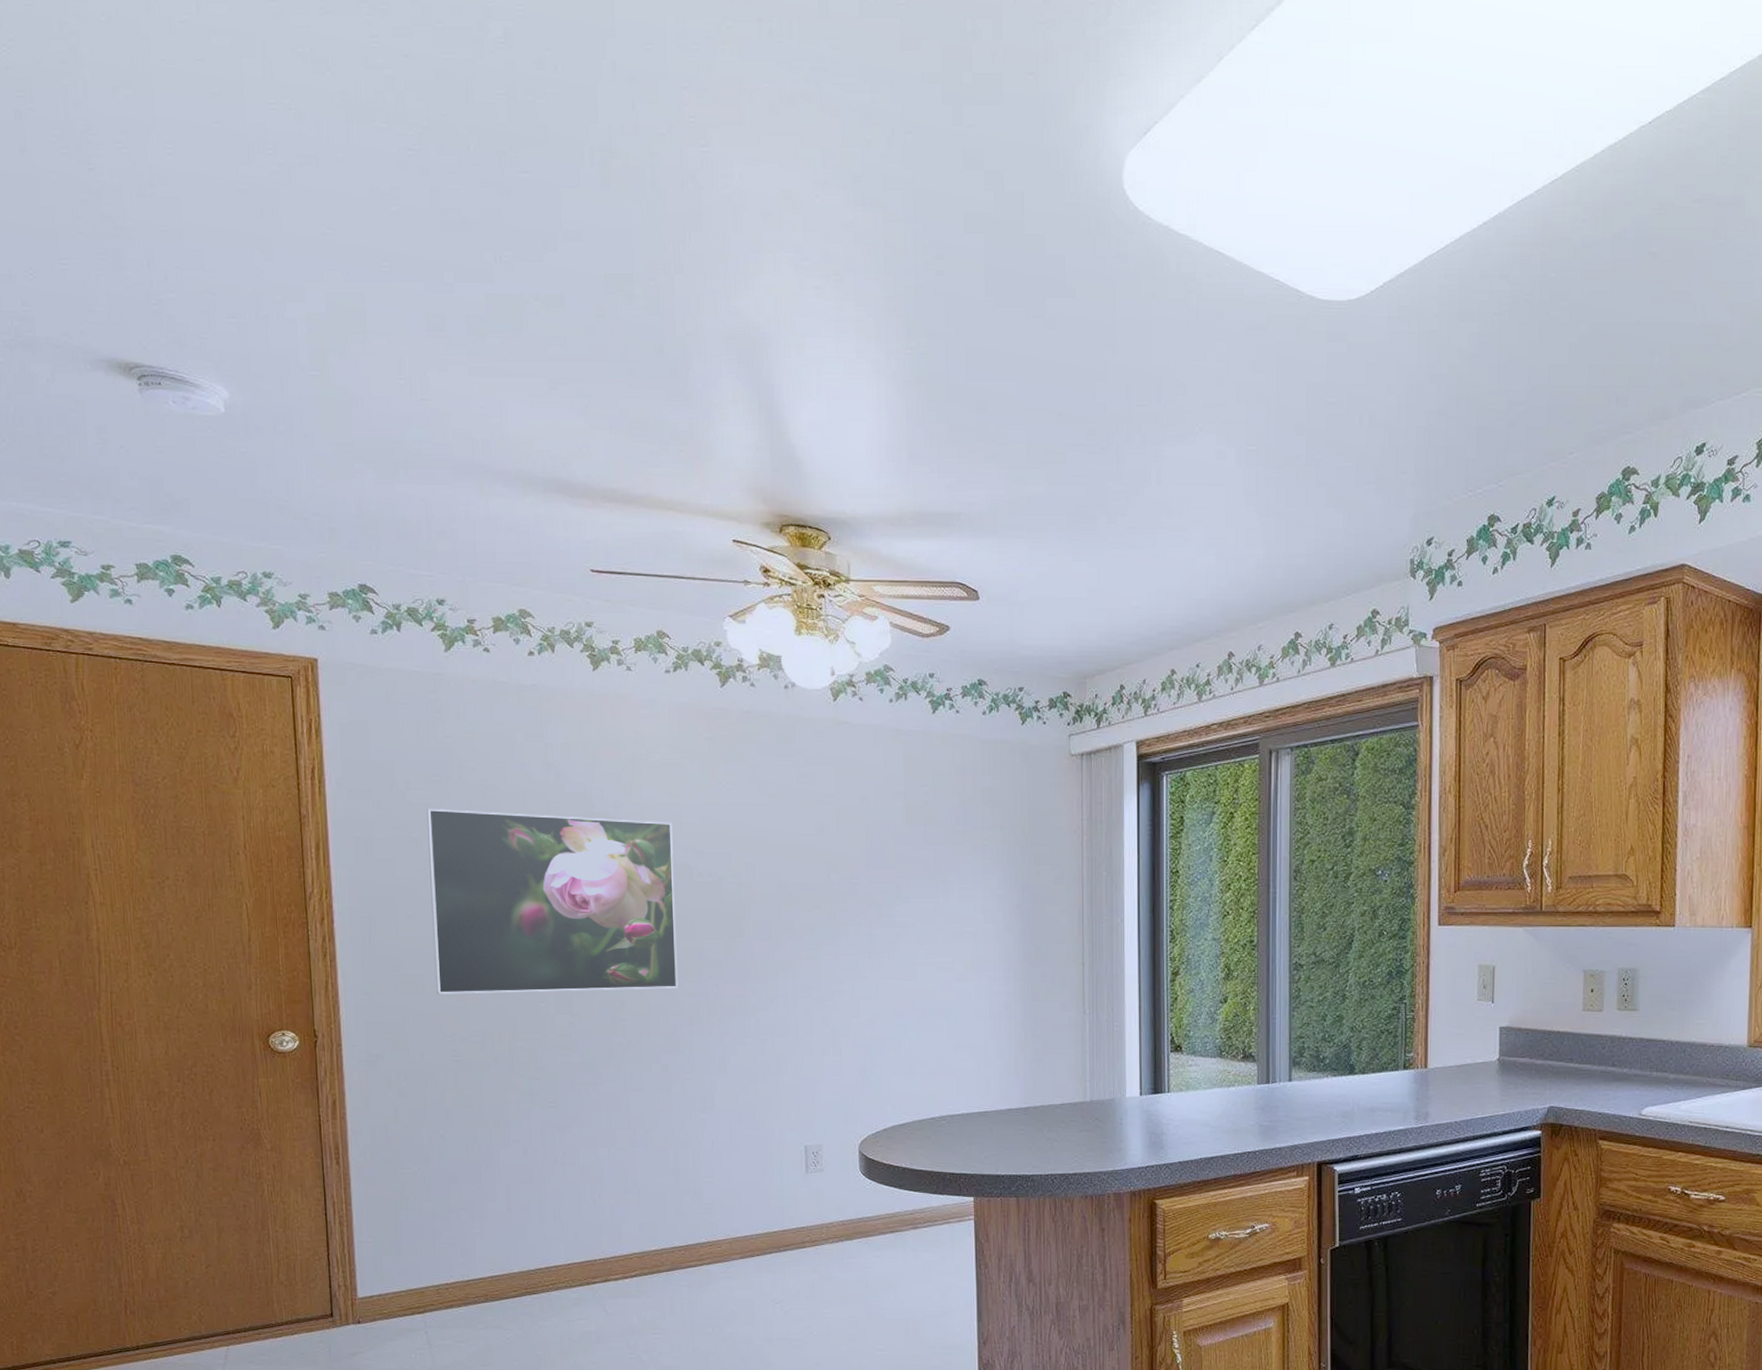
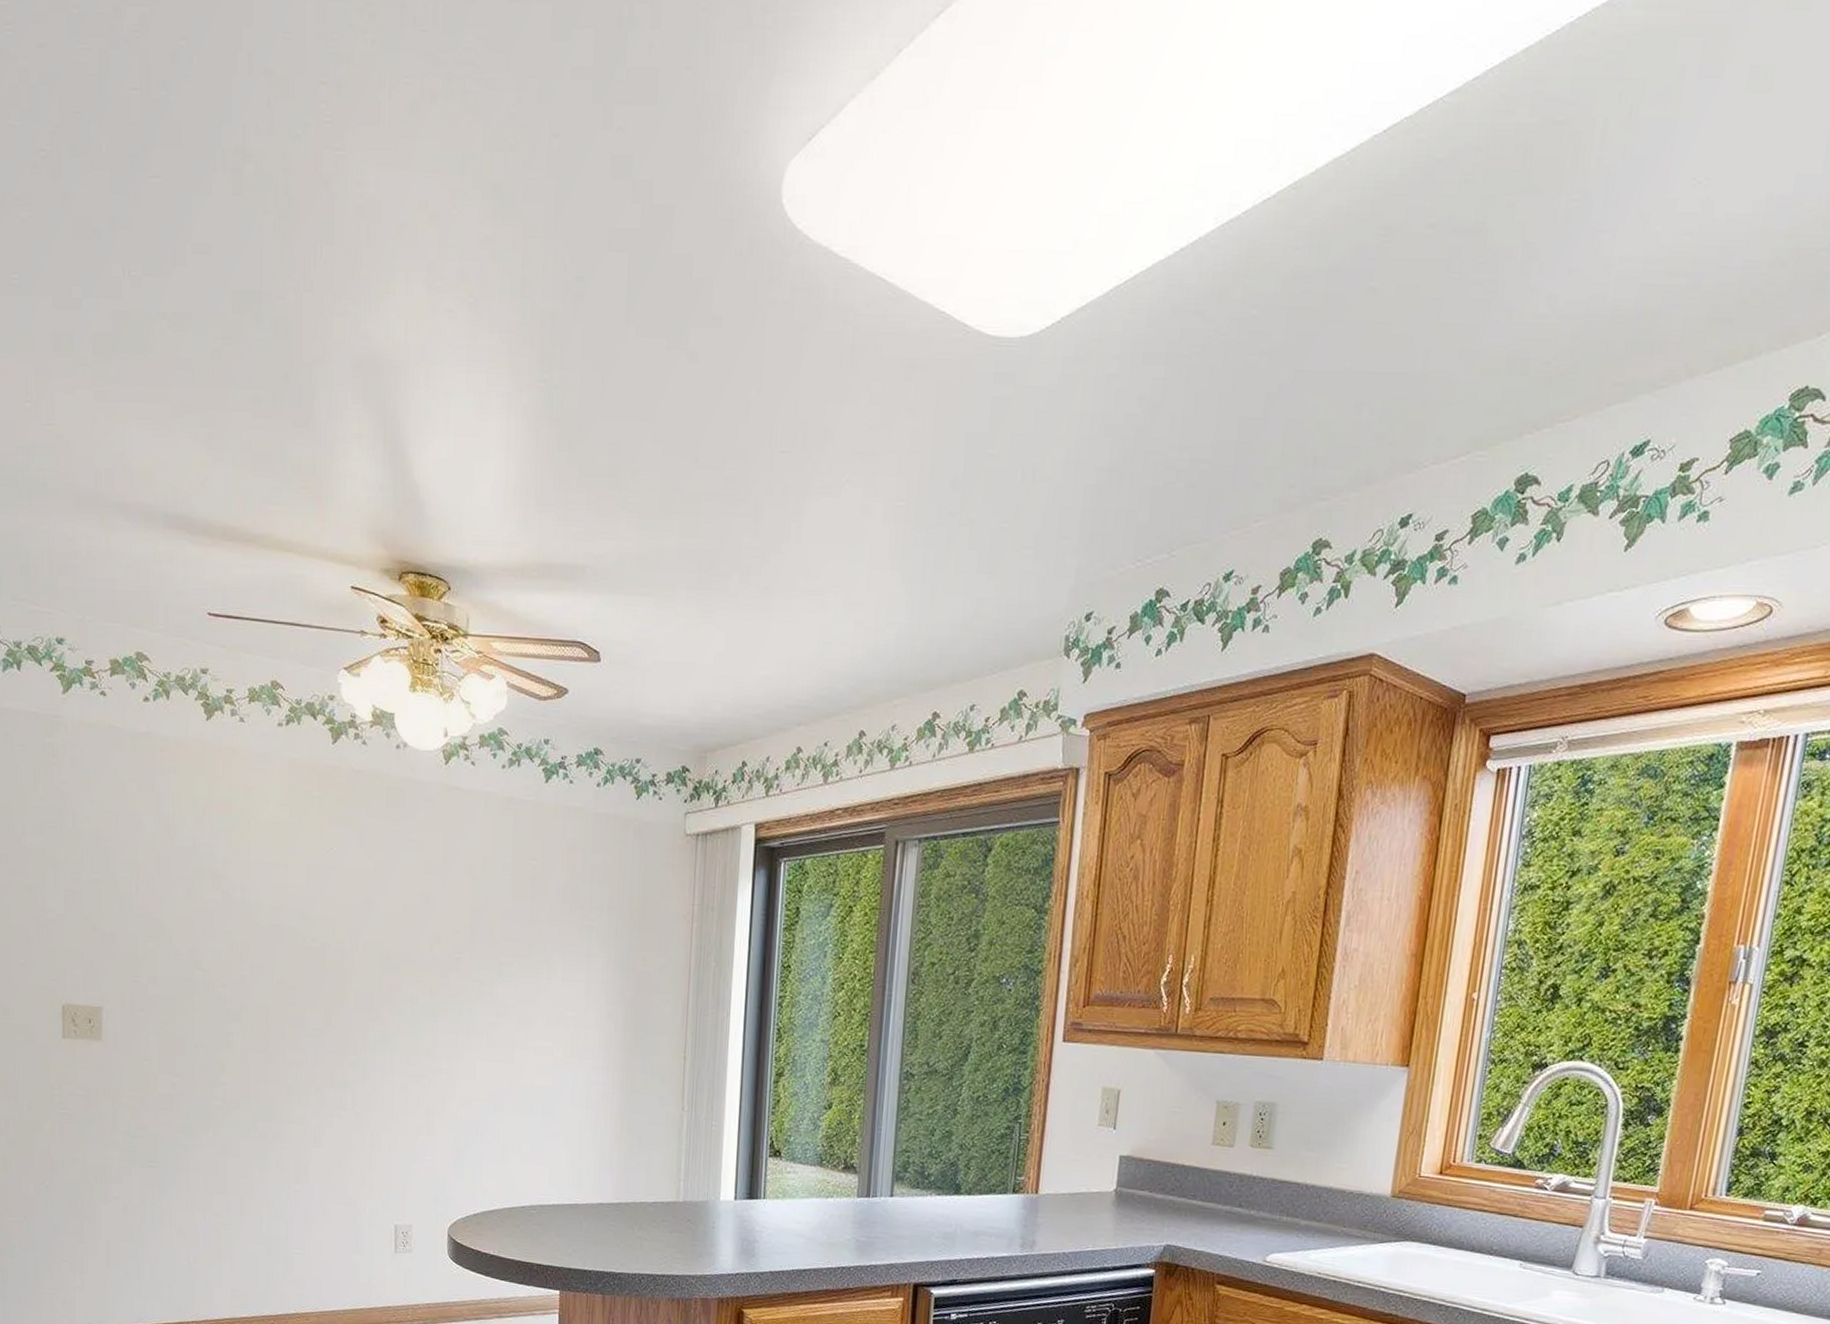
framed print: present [427,809,679,994] -> none [41,856,279,1056]

